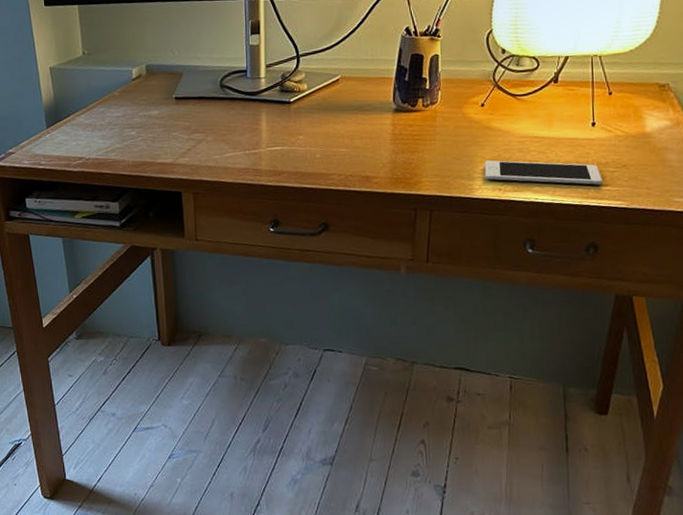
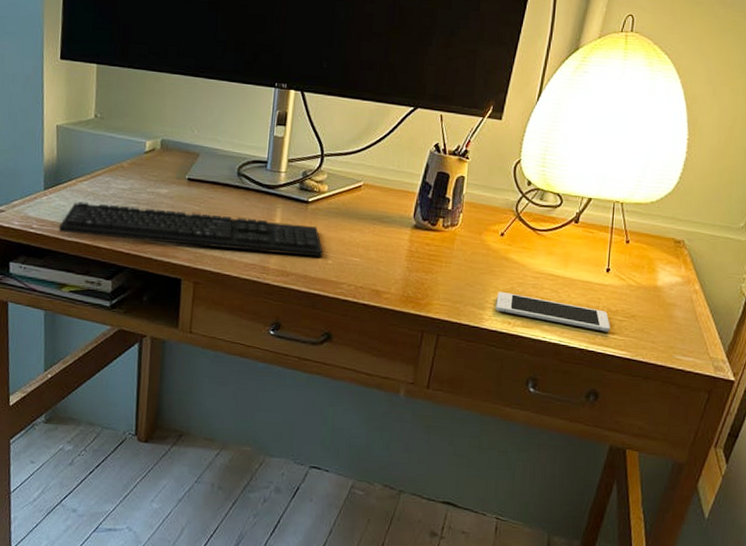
keyboard: none [64,124,311,165] -> present [58,202,323,258]

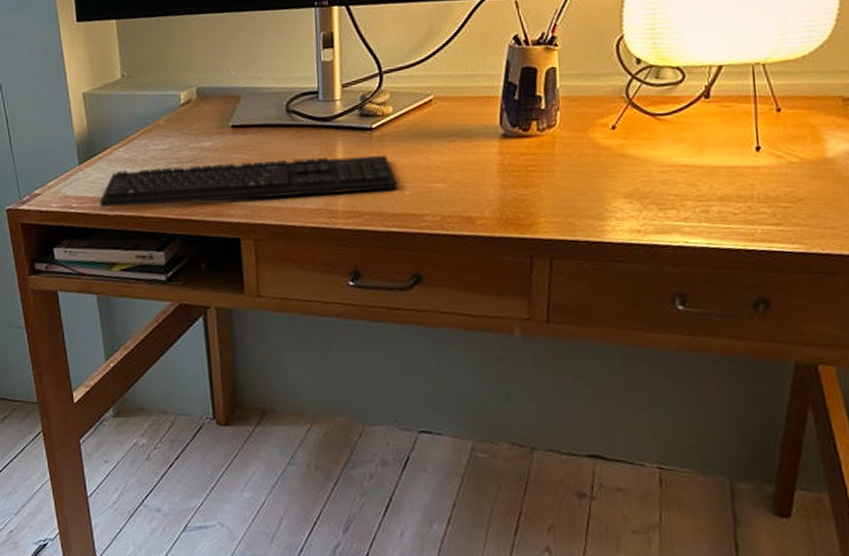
cell phone: present [495,292,610,332] -> none [618,195,772,225]

